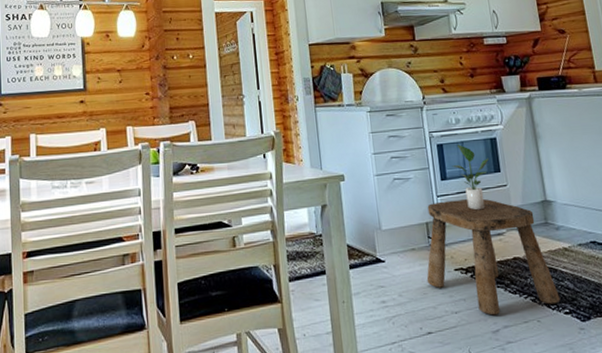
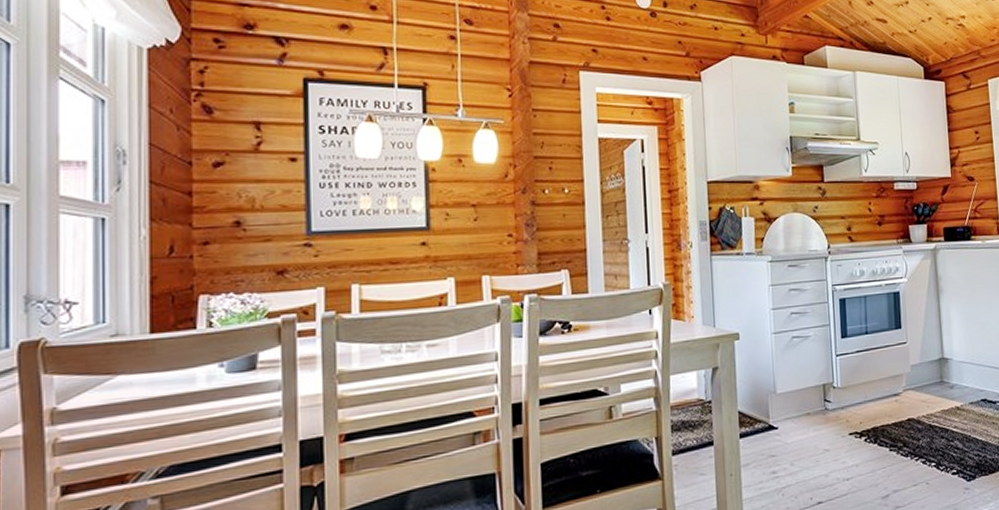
stool: present [426,199,560,316] -> none [820,358,949,480]
potted plant: present [452,144,490,211] -> none [853,299,892,370]

